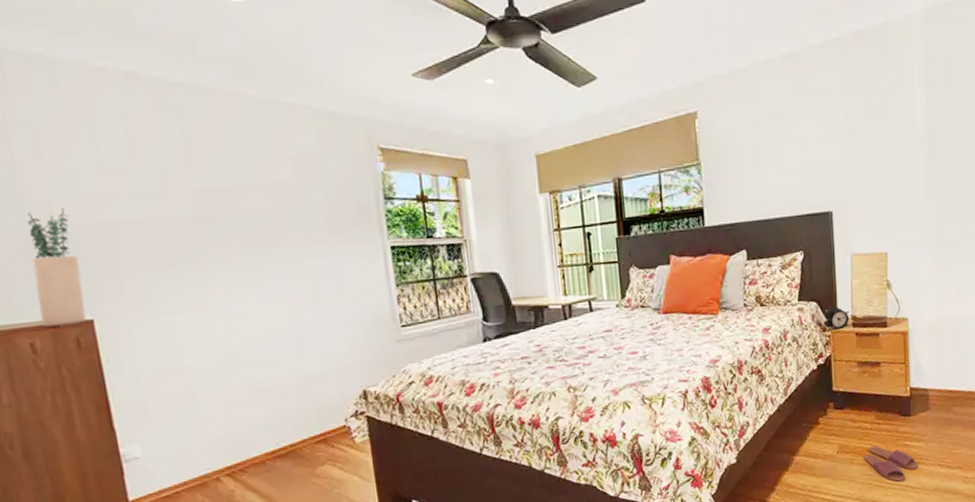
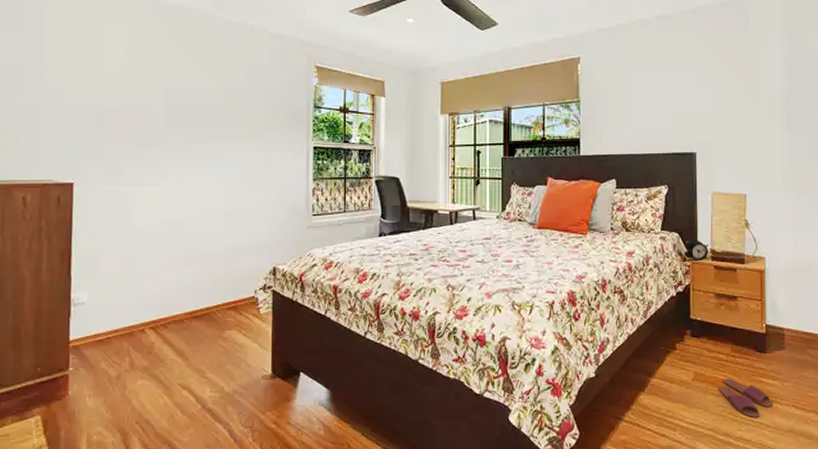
vase: present [28,208,87,329] -> none [35,93,72,186]

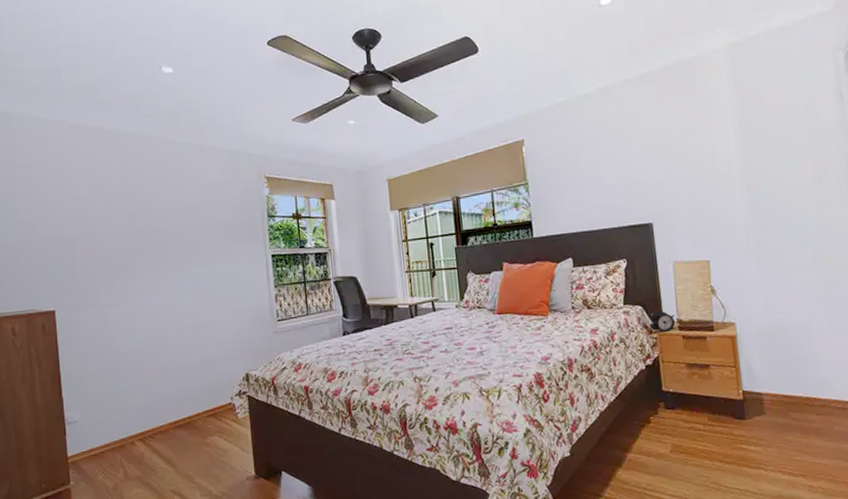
slippers: present [719,378,772,417] -> none [698,447,757,486]

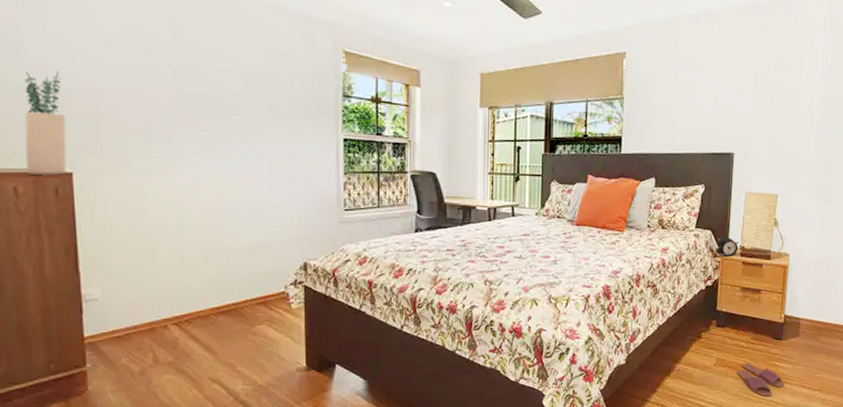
vase: none [18,226,51,317] -> present [24,71,67,176]
slippers: none [698,447,757,486] -> present [737,363,784,396]

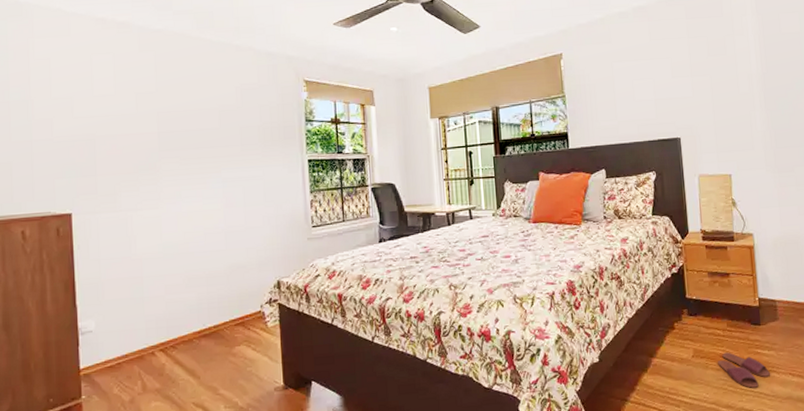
vase: present [24,71,67,176] -> none [32,124,67,220]
alarm clock: present [715,237,739,256] -> none [675,222,700,242]

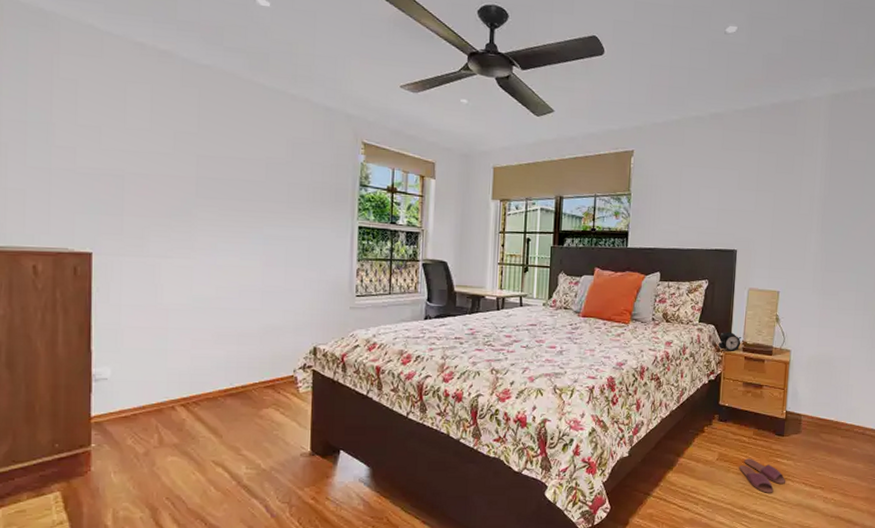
alarm clock: none [675,222,700,242] -> present [718,332,741,351]

